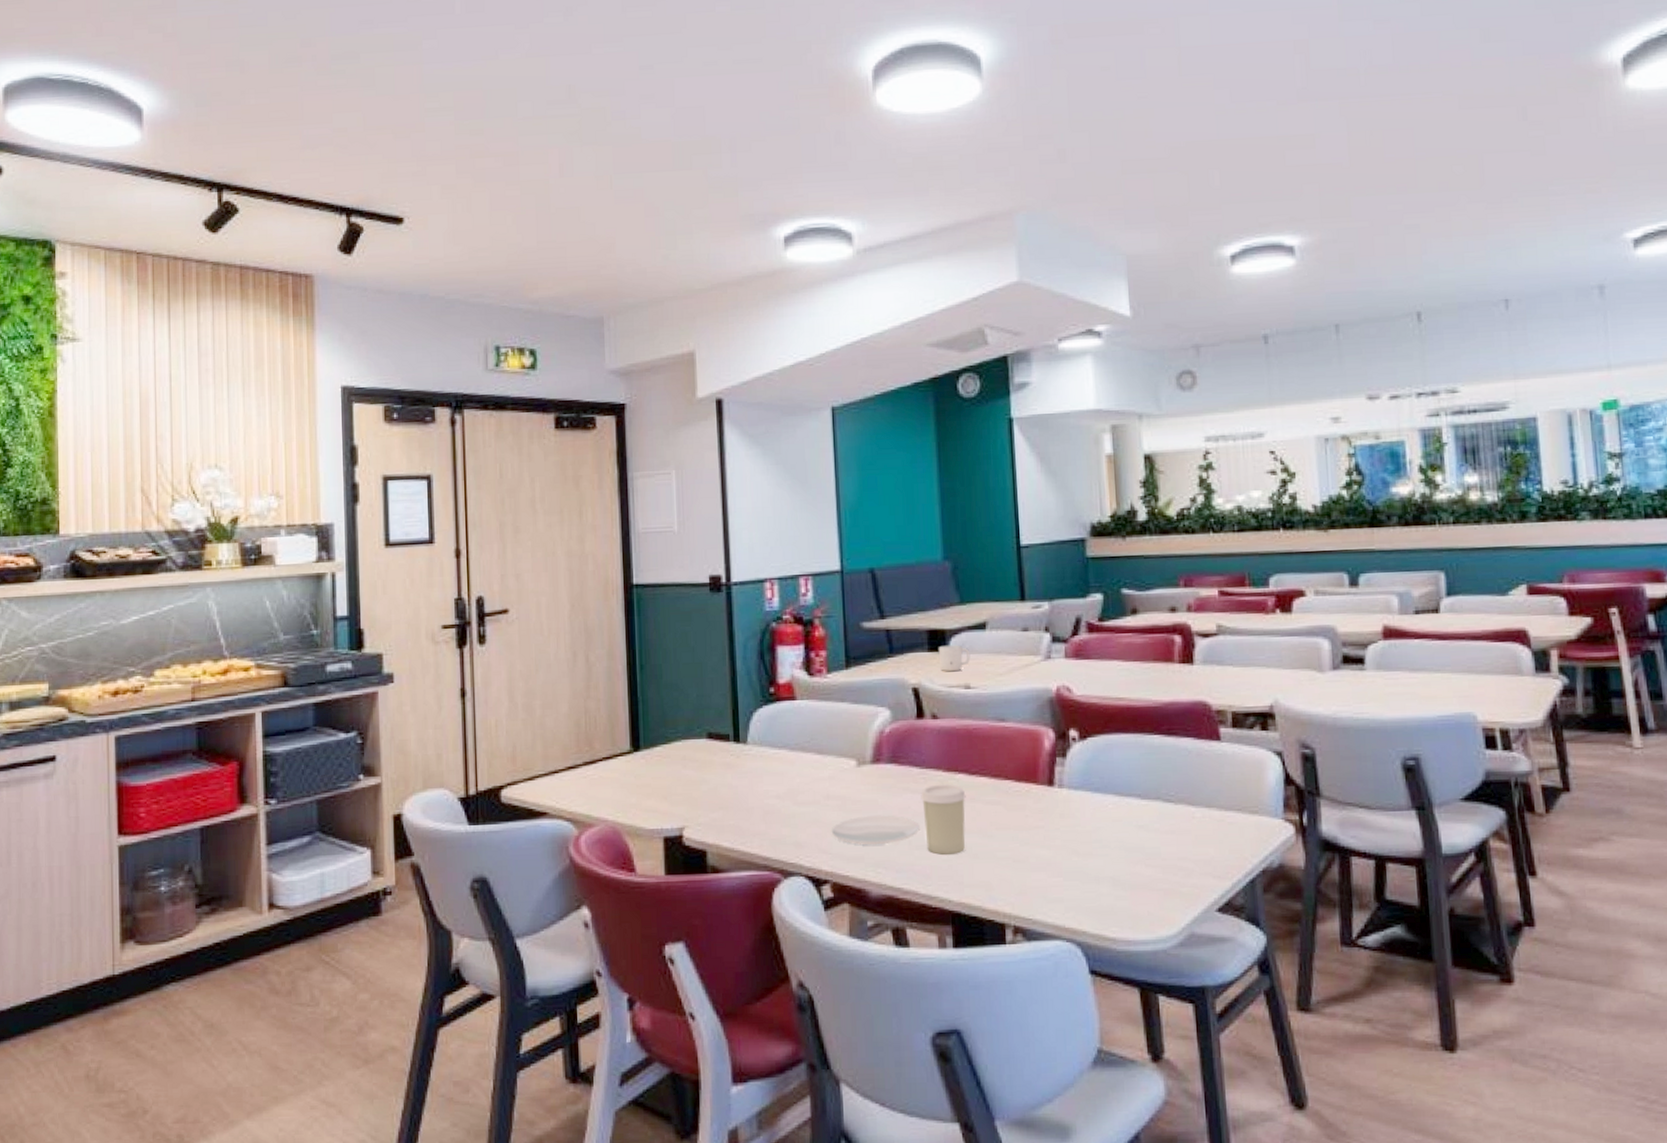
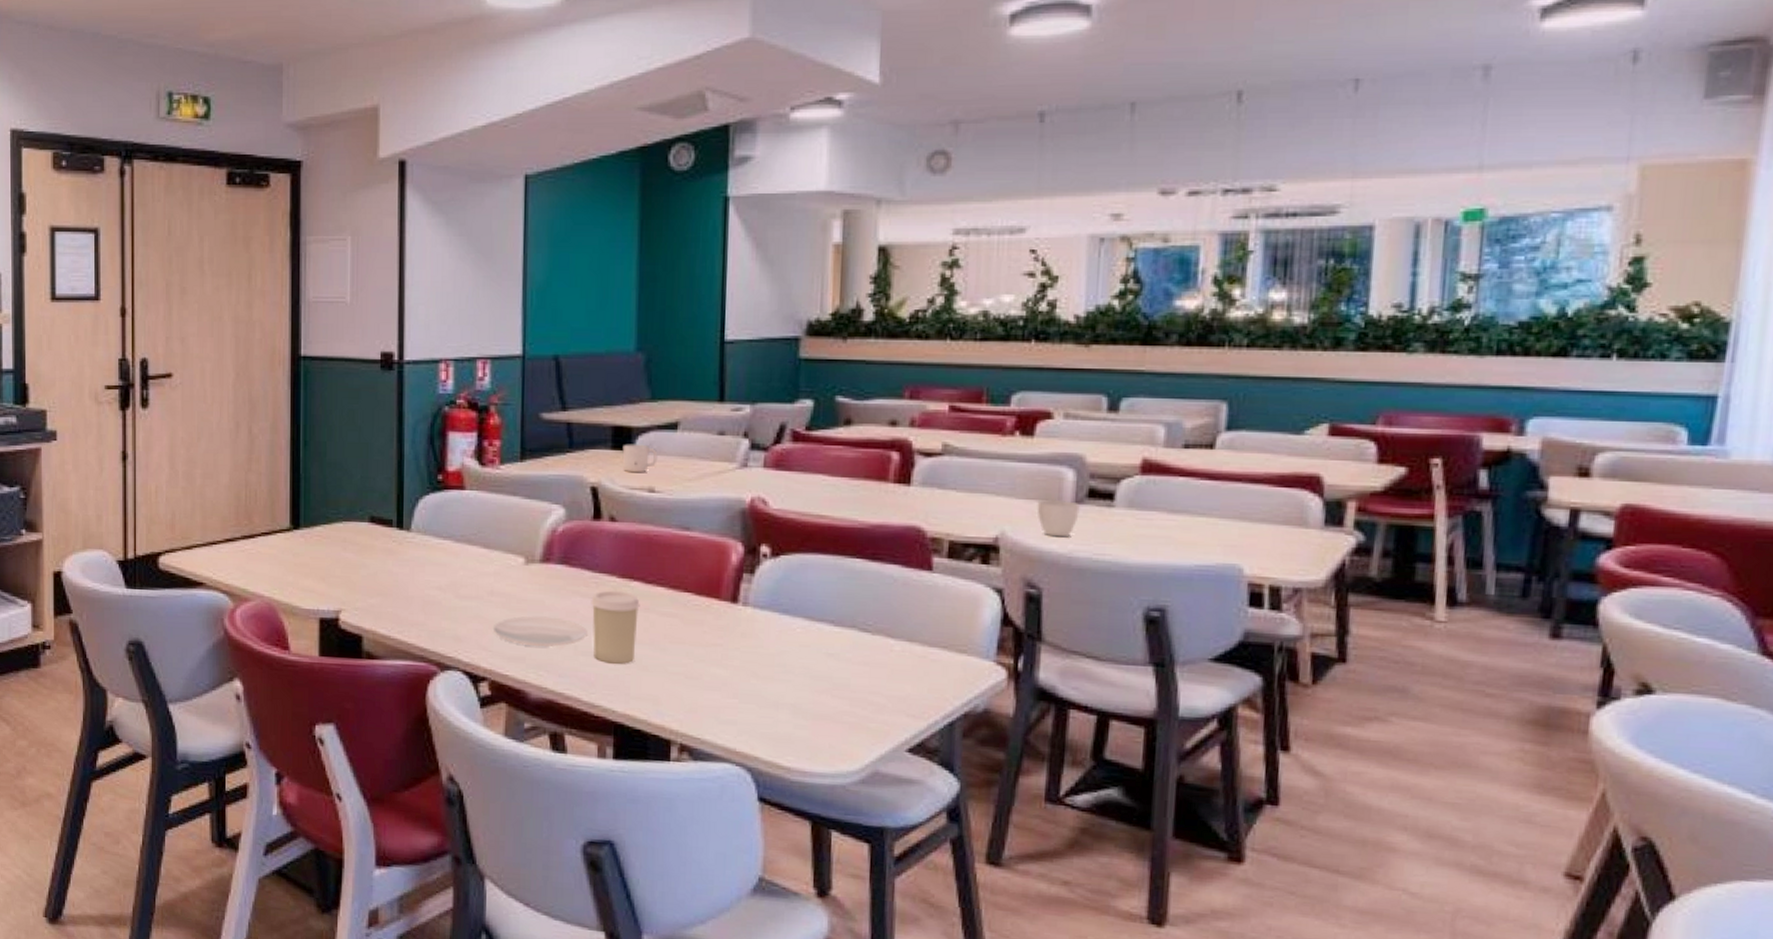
cup: none [1301,667,1339,701] -> present [1037,499,1081,538]

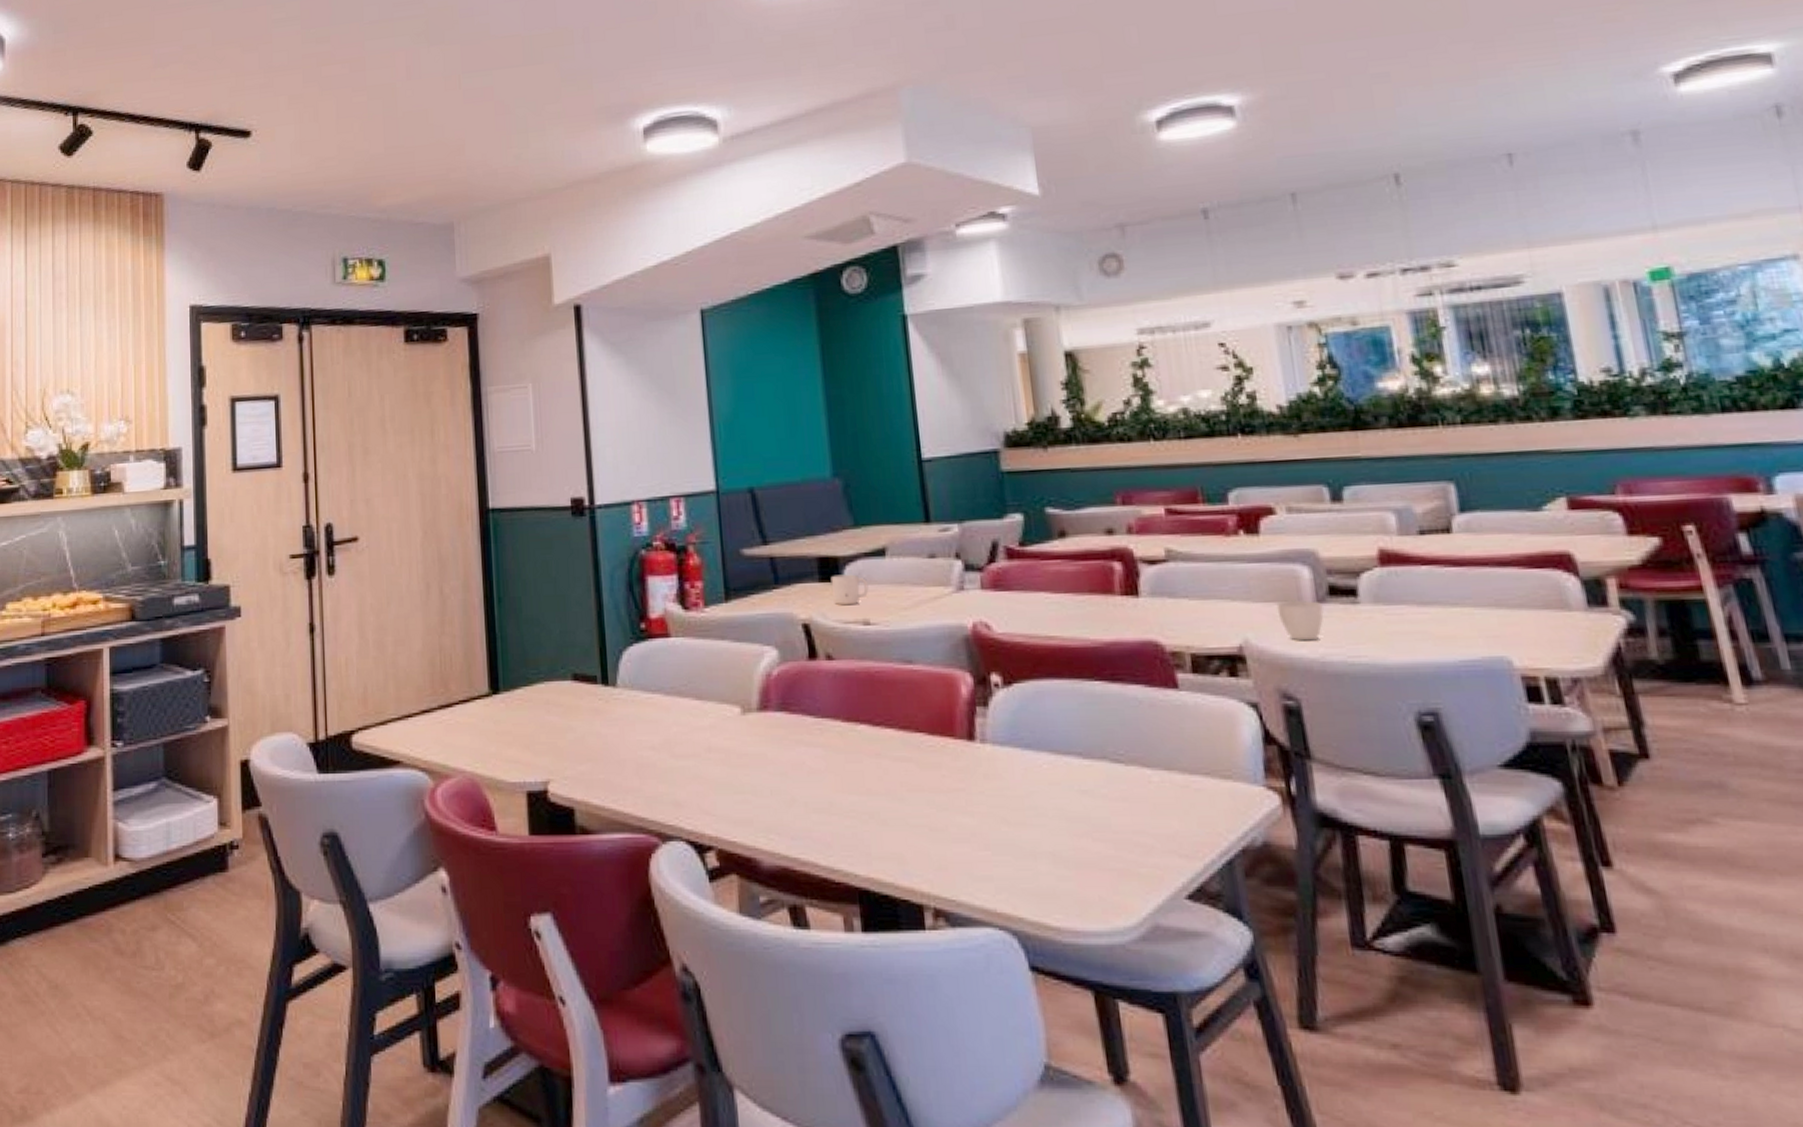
plate: present [493,616,587,647] -> none [714,771,817,807]
cup: present [591,590,640,664] -> none [816,736,871,820]

